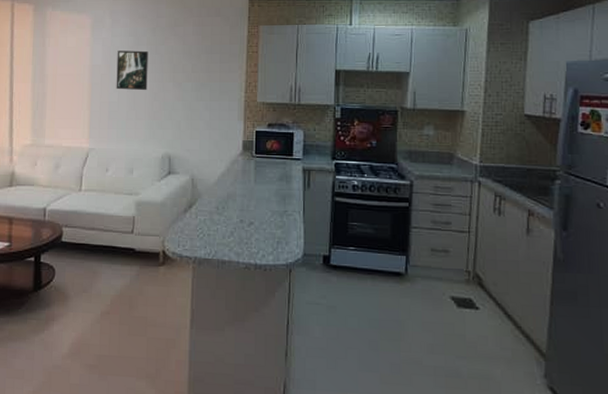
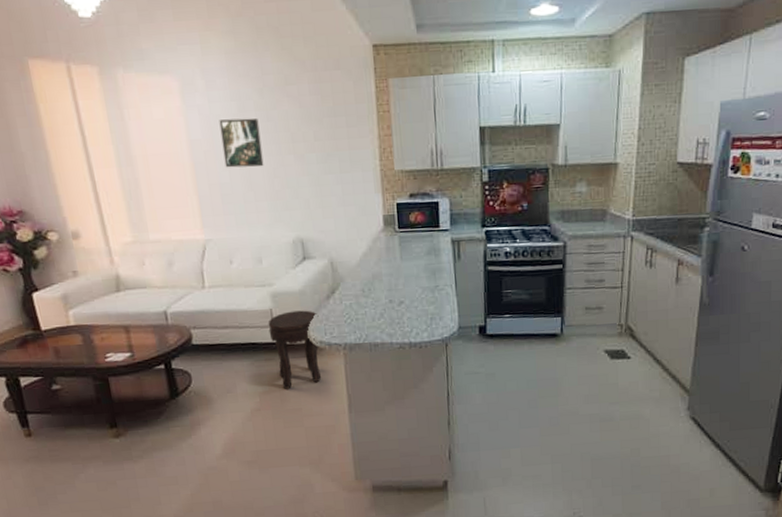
side table: none [129,220,175,296] -> present [268,310,322,389]

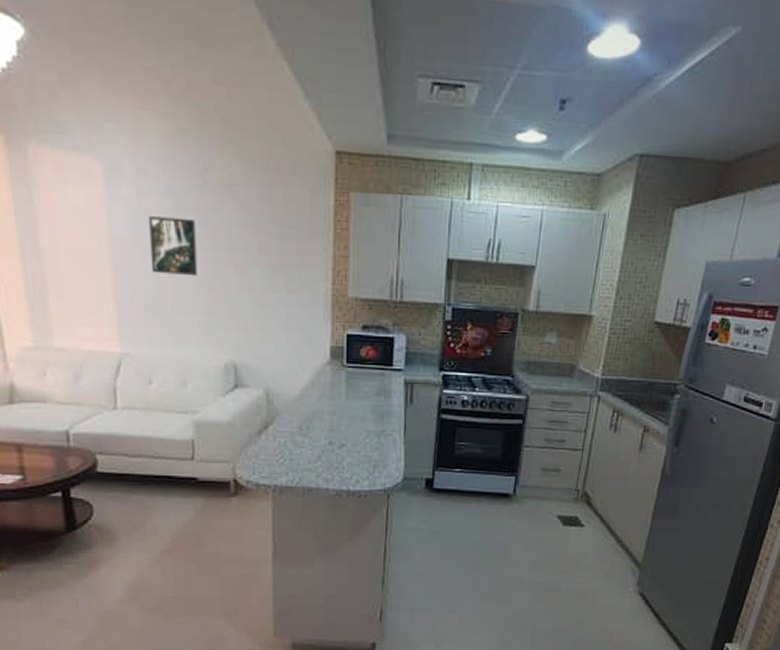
side table: present [268,310,322,389] -> none [188,444,248,531]

